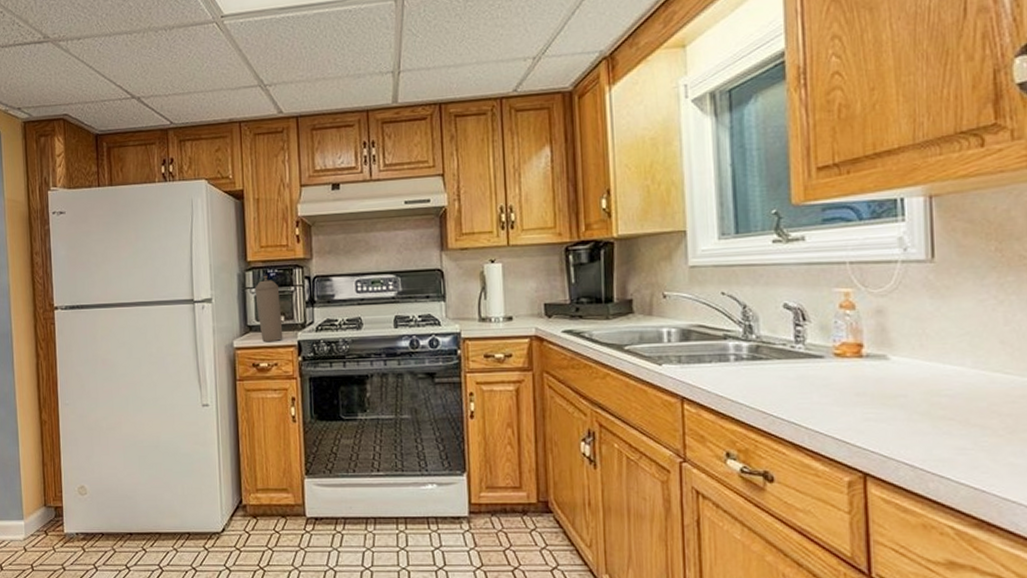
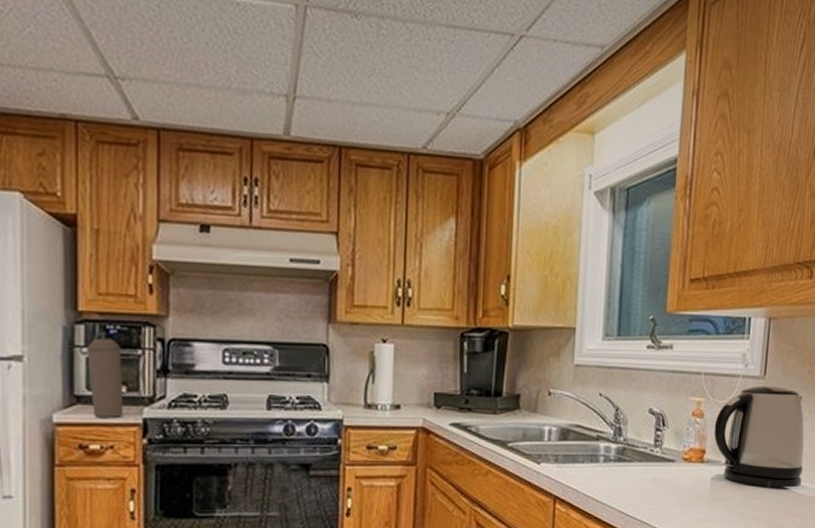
kettle: none [871,268,1007,383] -> present [714,385,805,488]

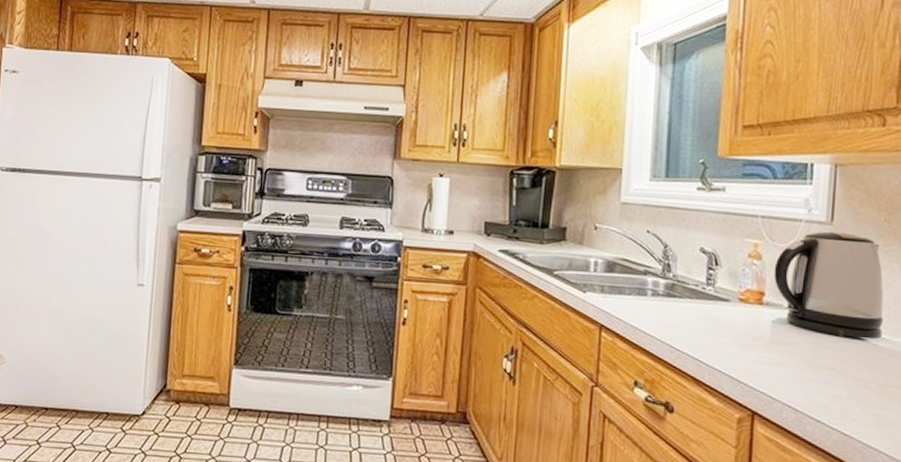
canister: present [87,331,124,419] -> none [205,161,231,229]

